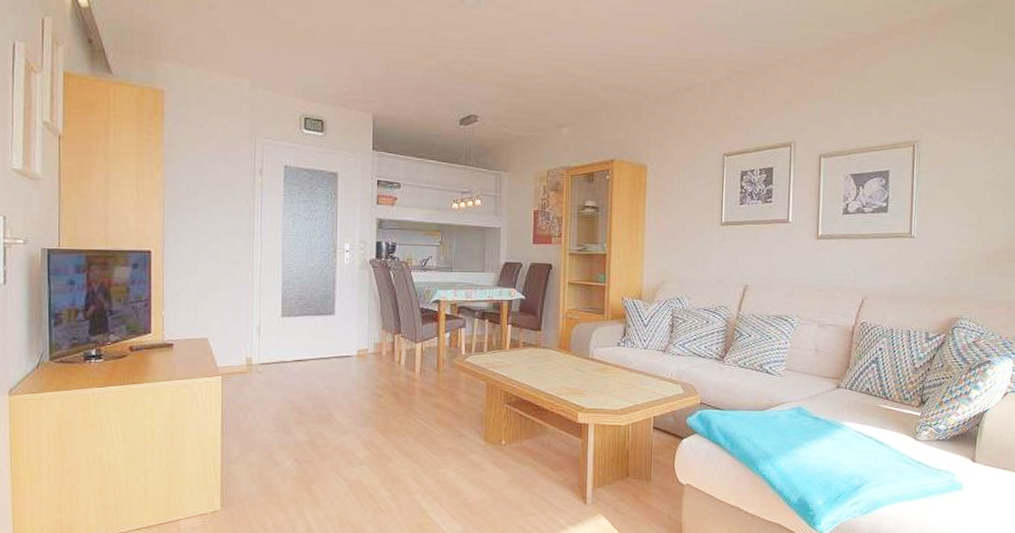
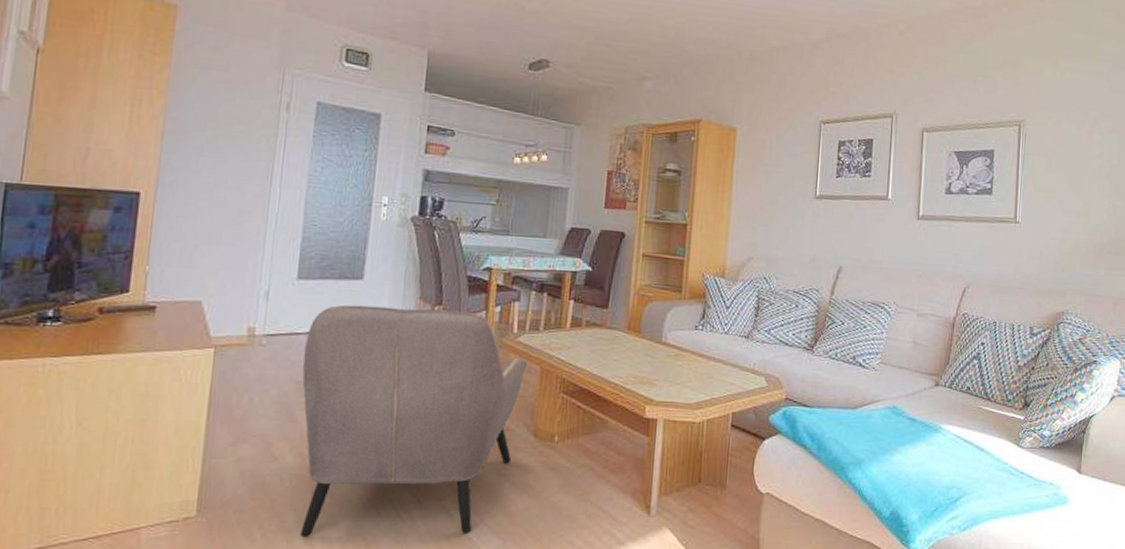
armchair: none [293,336,475,526] -> present [300,304,528,538]

